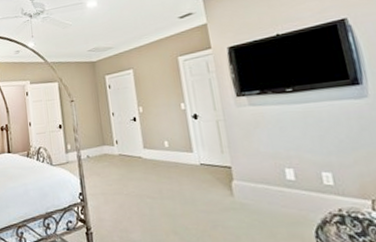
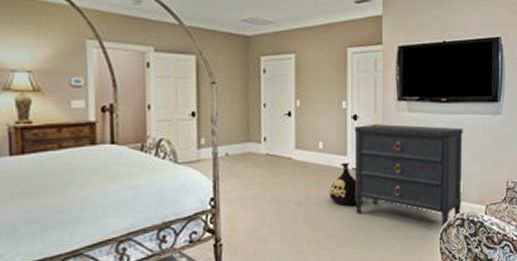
bag: none [180,158,210,200] -> present [329,162,357,205]
dresser: none [195,116,338,224] -> present [354,124,463,227]

